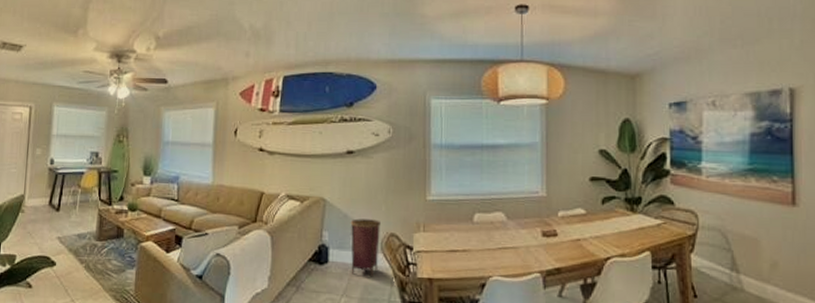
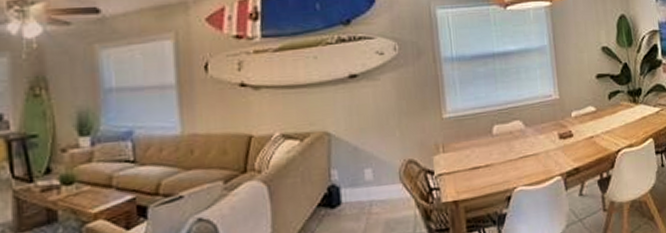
woven basket: present [350,218,381,276] -> none [361,147,398,213]

